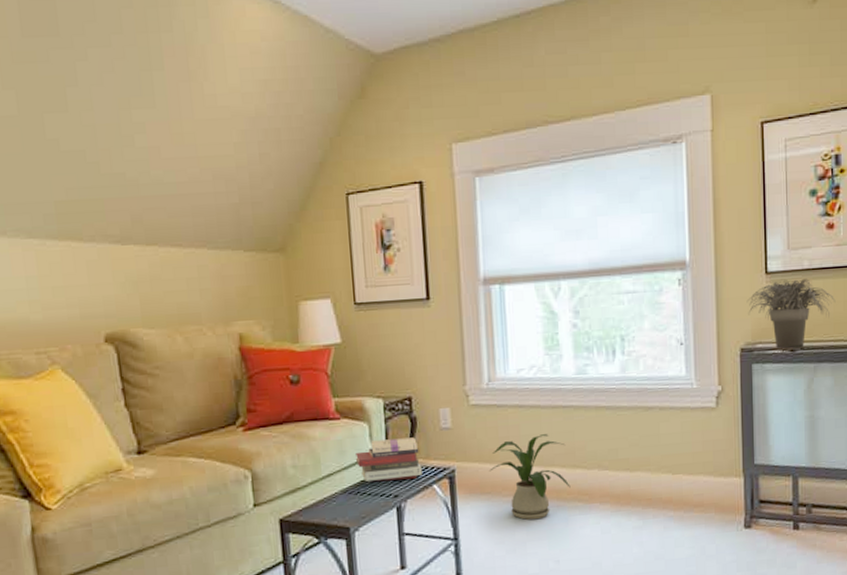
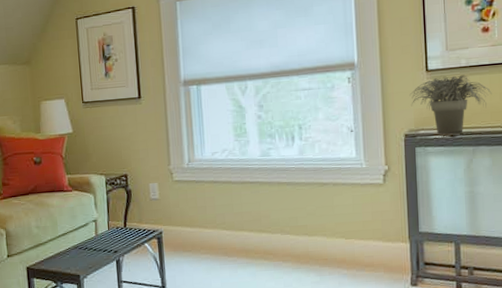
books: present [356,437,422,483] -> none [84,206,136,241]
house plant: present [490,434,571,520] -> none [190,204,258,274]

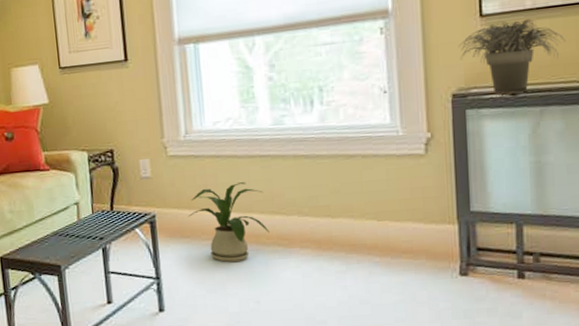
house plant: none [190,204,258,274] -> present [189,182,270,263]

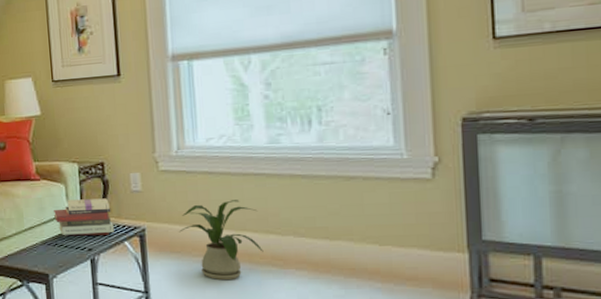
books: none [64,186,125,226] -> present [54,198,114,236]
potted plant: present [458,19,566,93] -> none [469,42,590,119]

